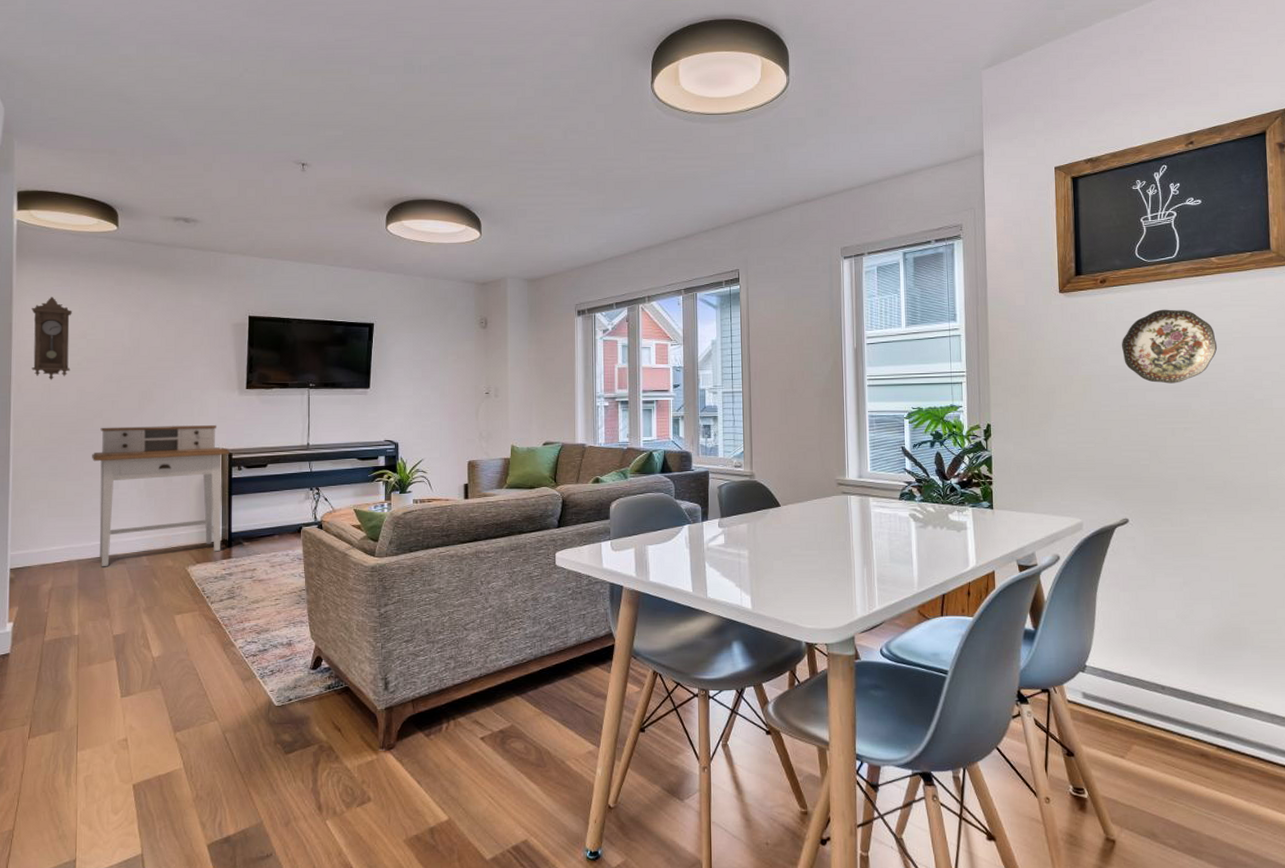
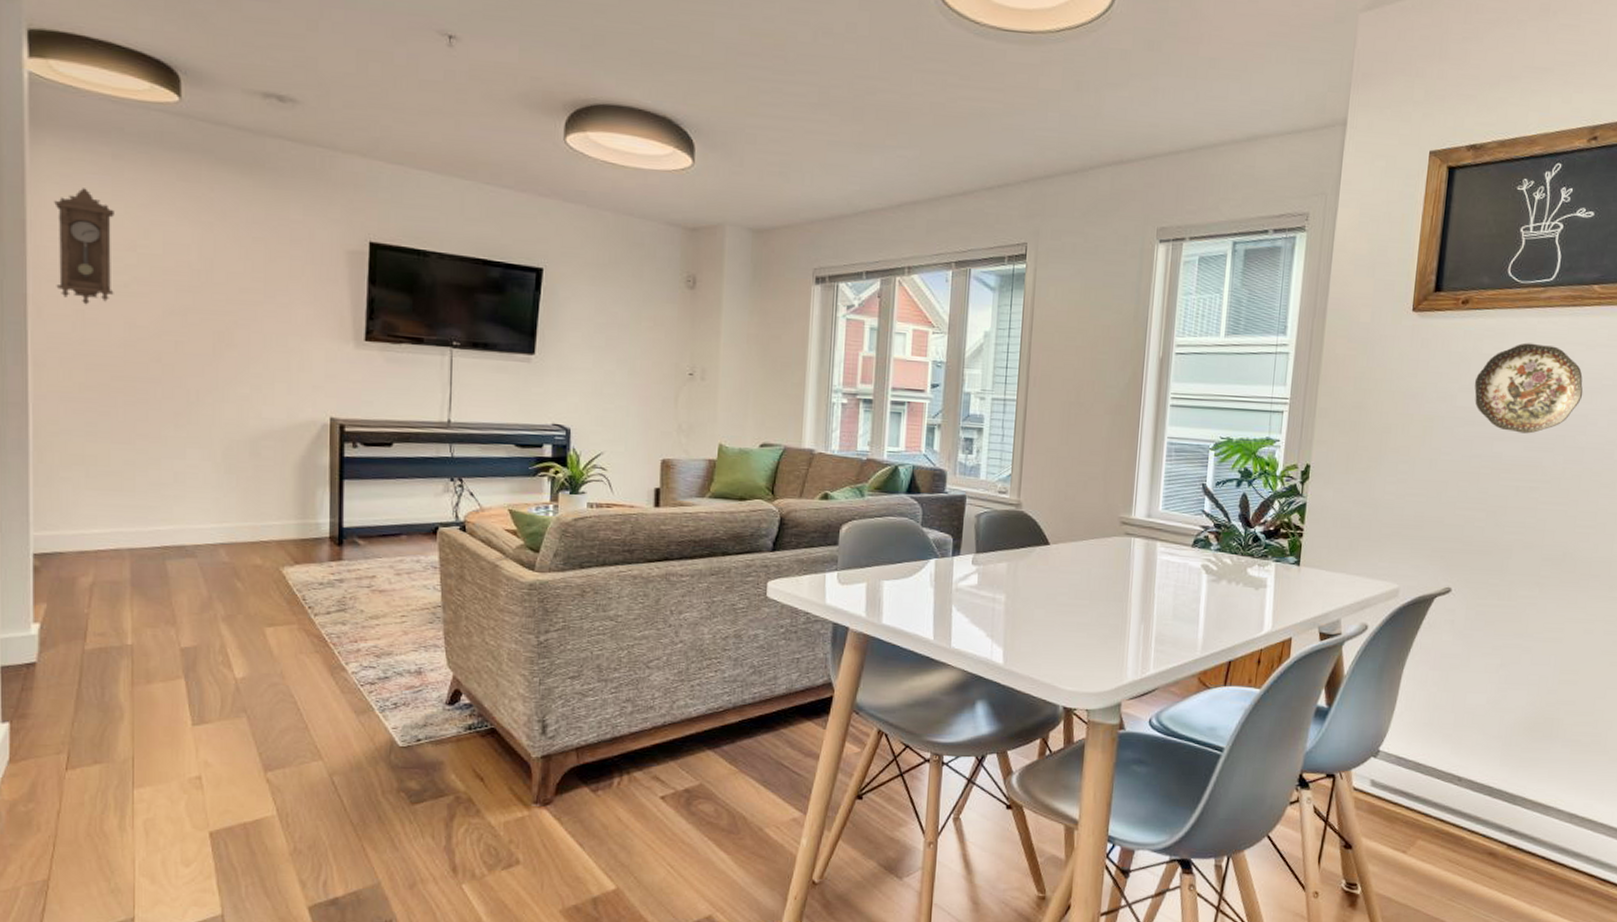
desk: present [92,425,229,567] -> none [147,375,341,561]

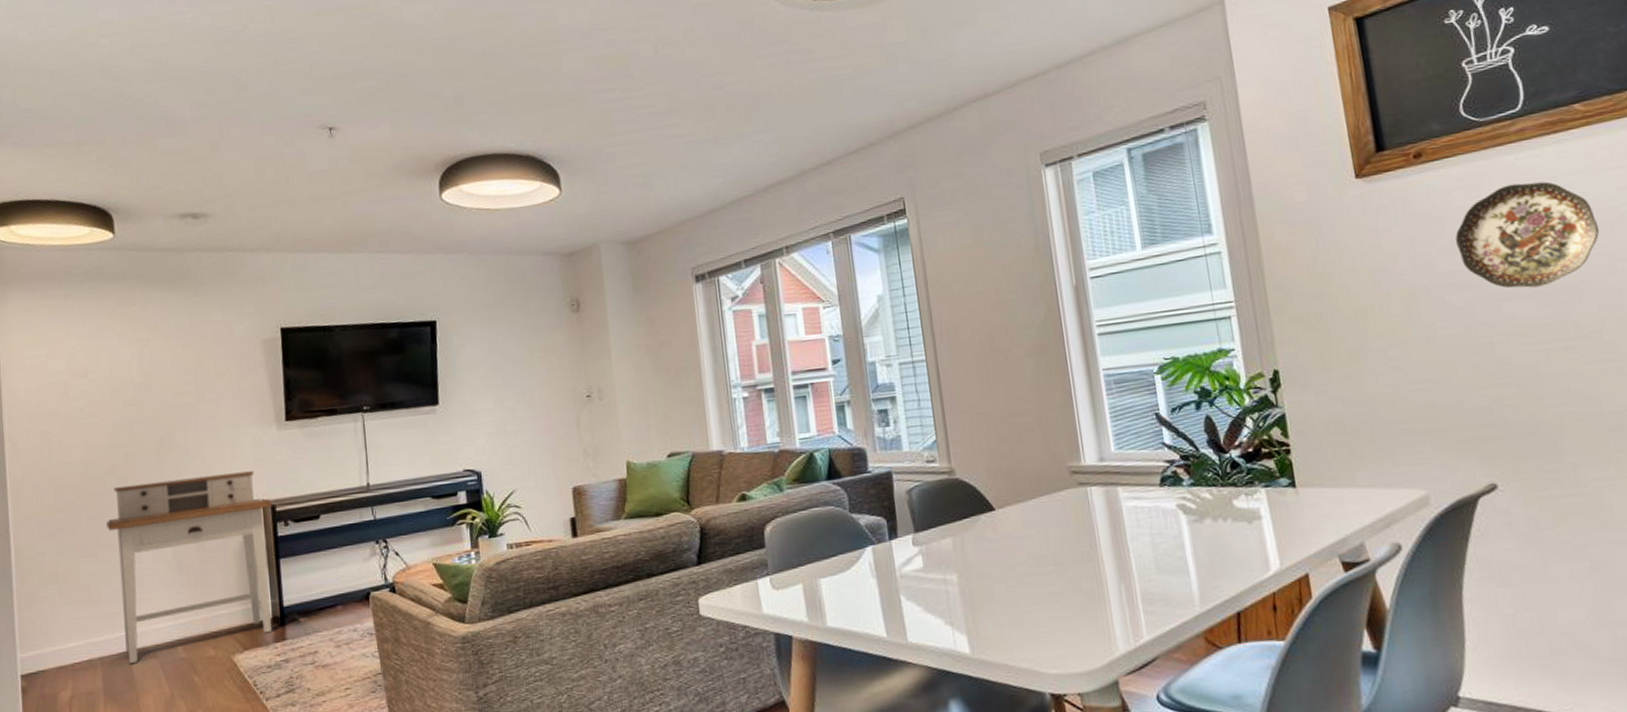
pendulum clock: present [54,188,114,305] -> none [21,330,73,434]
desk: none [147,375,341,561] -> present [106,471,272,665]

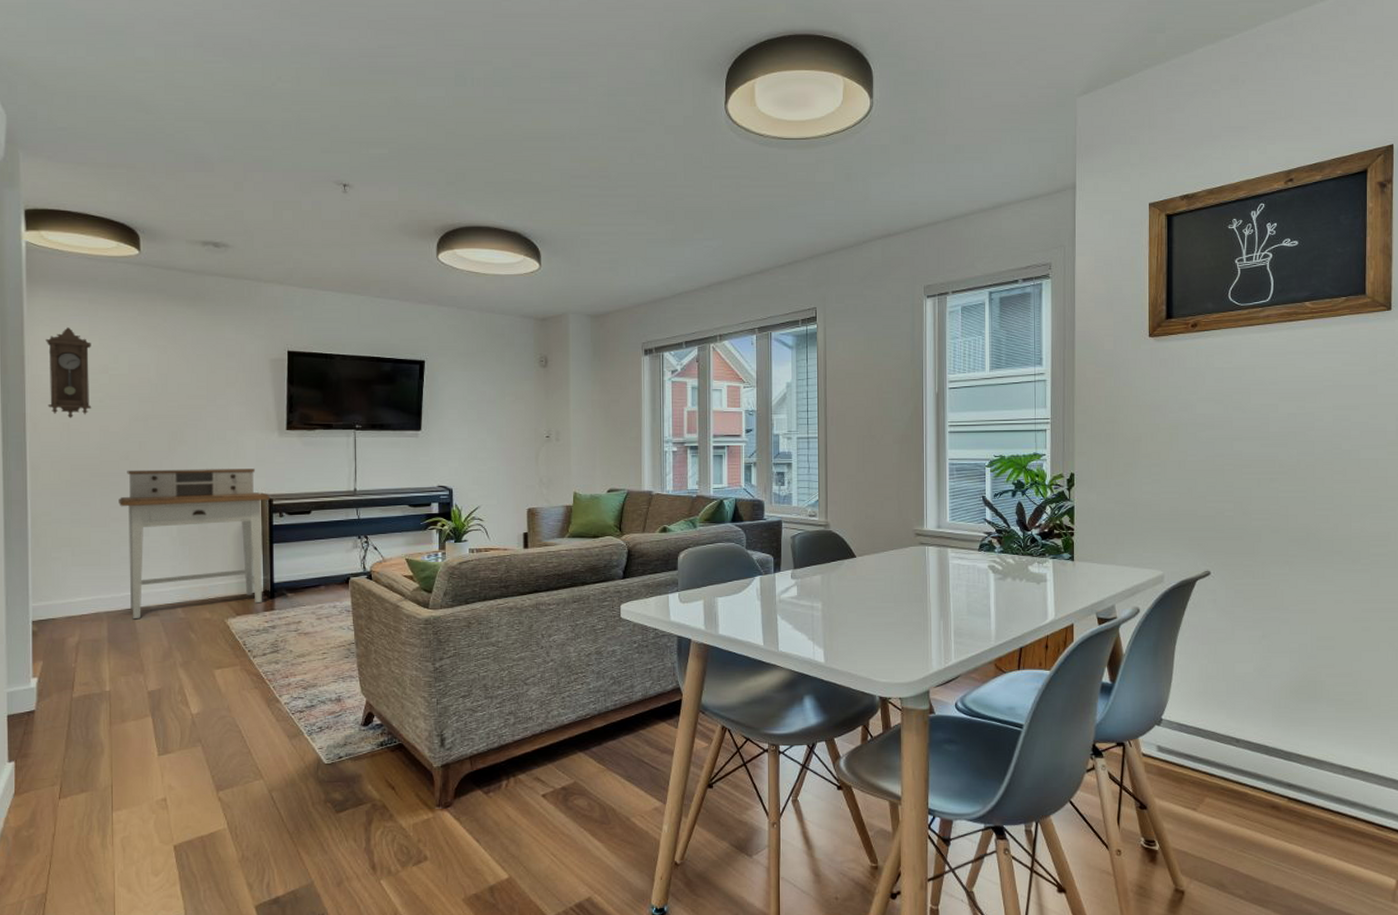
pendulum clock: none [21,330,73,434] -> present [46,327,92,419]
decorative plate: present [1455,181,1600,288] -> none [1210,355,1308,433]

